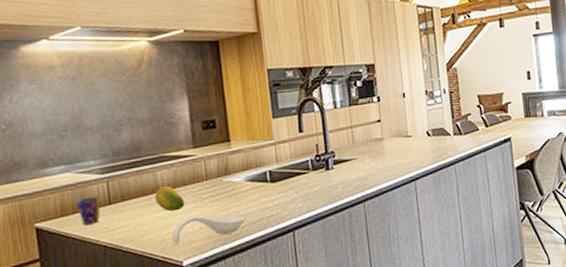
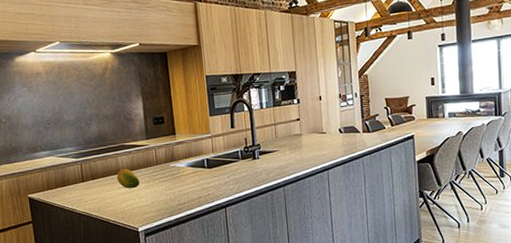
cup: present [76,195,101,225] -> none [58,175,76,197]
spoon rest: present [171,215,246,245] -> none [129,192,187,215]

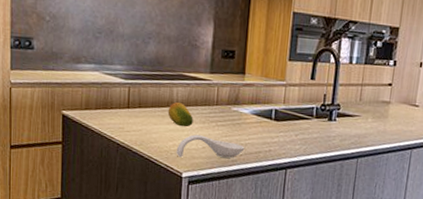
spoon rest: none [129,192,187,215] -> present [176,134,245,158]

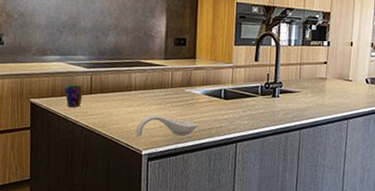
cup: none [99,97,121,122] -> present [65,84,84,107]
fruit: present [167,102,193,127] -> none [127,86,151,109]

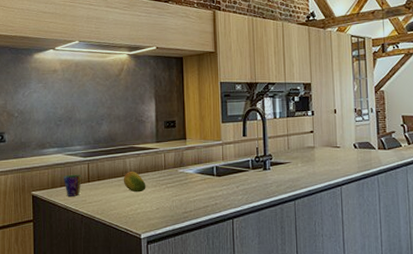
fruit: none [127,86,151,109] -> present [123,171,146,193]
spoon rest: present [136,115,198,137] -> none [133,198,194,220]

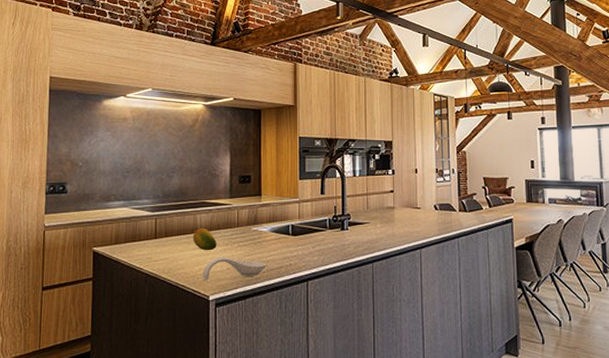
cup: present [64,174,82,196] -> none [128,230,148,253]
spoon rest: none [133,198,194,220] -> present [202,257,267,281]

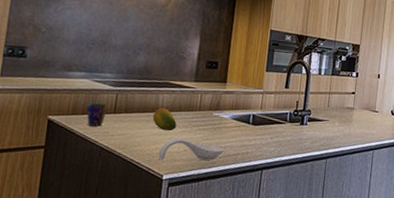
cup: none [128,230,148,253] -> present [86,102,108,127]

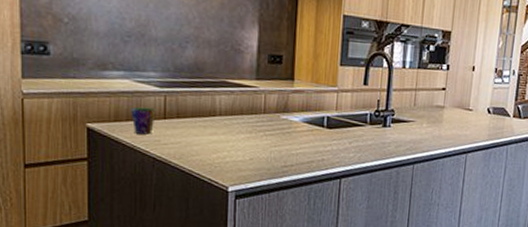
fruit: present [152,107,177,131] -> none [210,110,239,138]
spoon rest: present [158,138,224,160] -> none [220,145,296,171]

